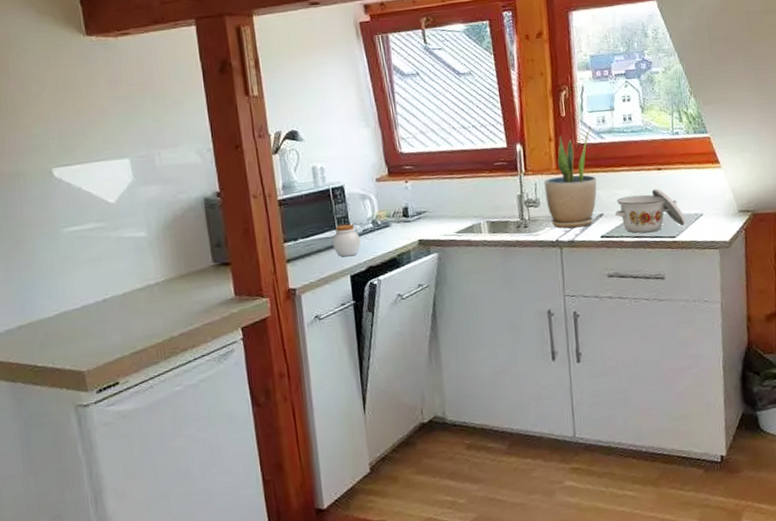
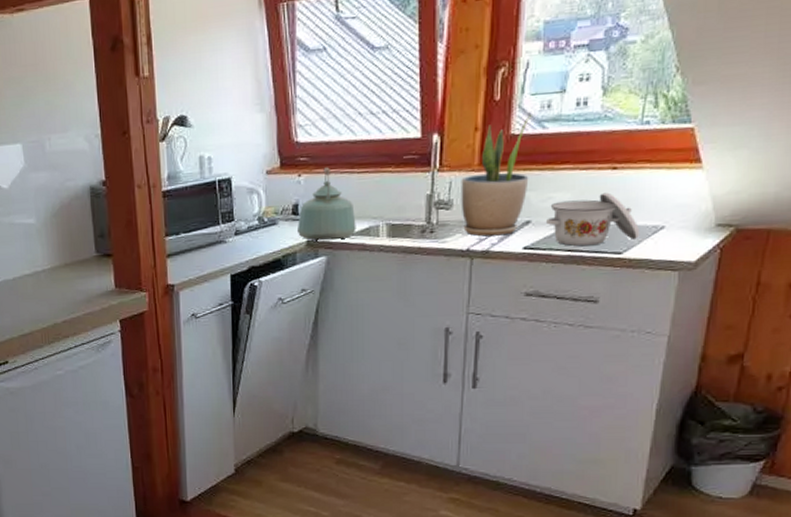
jar: present [332,224,361,257] -> none [214,219,244,255]
kettle: none [408,174,461,240] -> present [296,167,356,241]

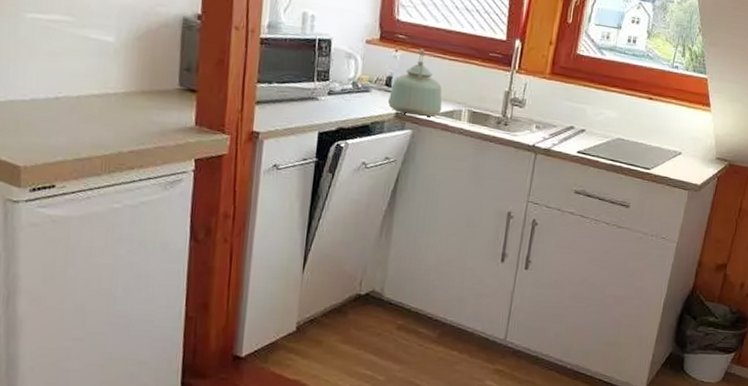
potted plant: present [461,115,532,237] -> none [532,41,595,138]
cooking pot: present [545,192,640,247] -> none [596,117,664,160]

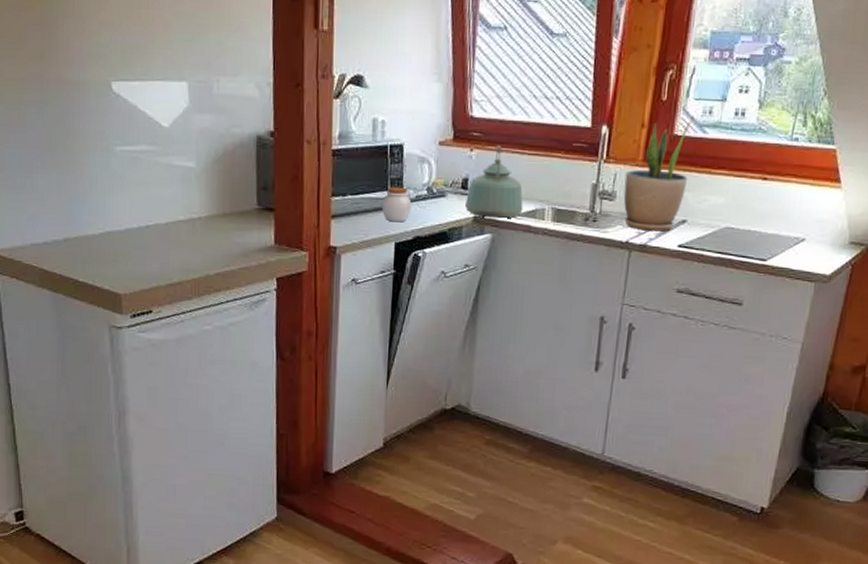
jar: none [307,78,337,113] -> present [381,186,412,223]
potted plant: none [532,41,595,138] -> present [623,119,695,232]

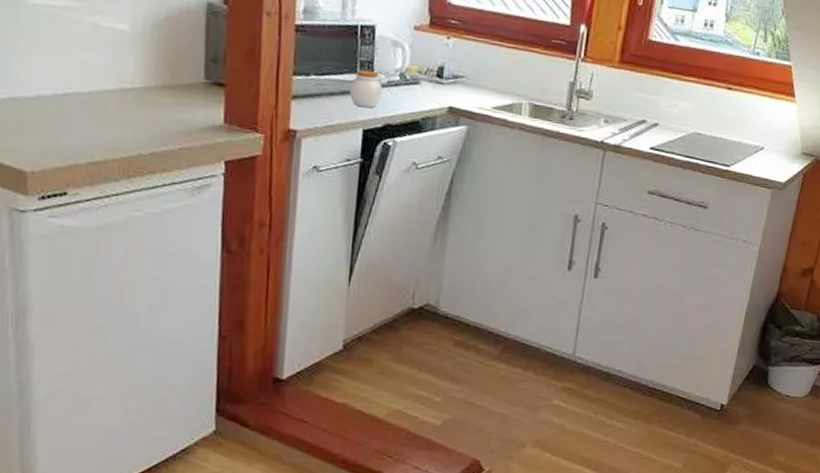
kettle: present [464,145,523,219] -> none [439,35,501,112]
potted plant: present [623,119,695,232] -> none [599,26,668,133]

